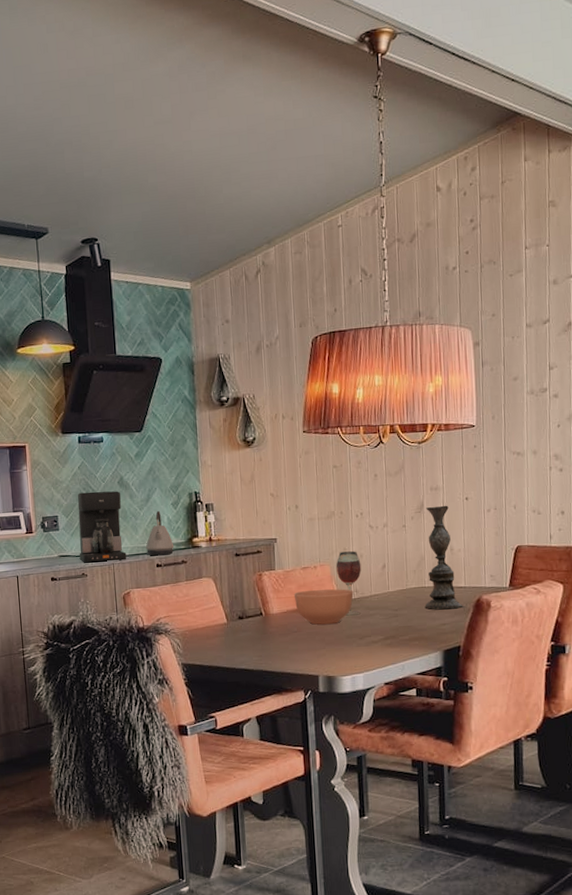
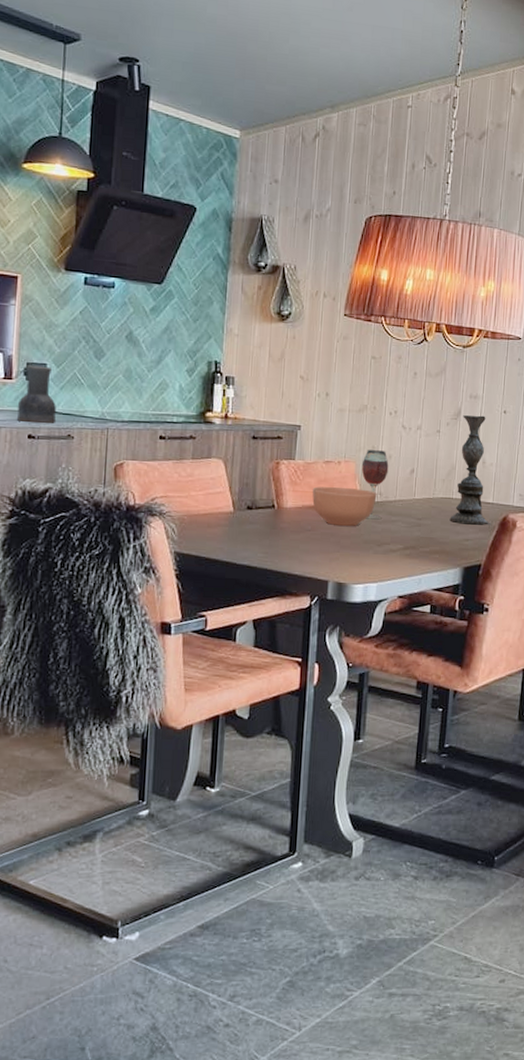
vase: none [39,518,72,568] -> present [16,365,57,425]
coffee maker: present [77,491,127,563] -> none [66,341,127,427]
kettle: present [145,510,174,557] -> none [149,375,183,428]

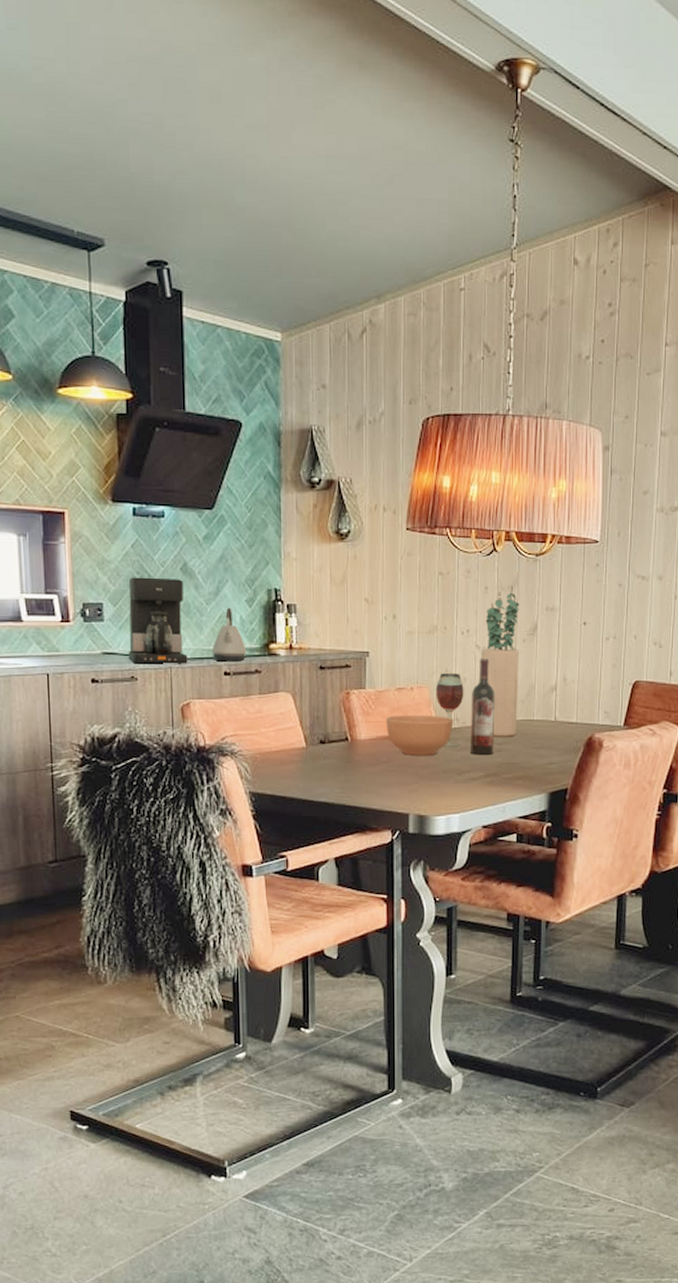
vase: present [16,365,57,425] -> none [77,606,119,667]
coffee maker: none [66,341,127,427] -> present [128,577,188,666]
kettle: none [149,375,183,428] -> present [211,607,247,663]
wine bottle: none [390,437,418,530] -> present [469,658,495,756]
vase: none [407,373,445,514] -> present [481,586,520,738]
candlestick: present [449,415,491,526] -> none [531,629,576,748]

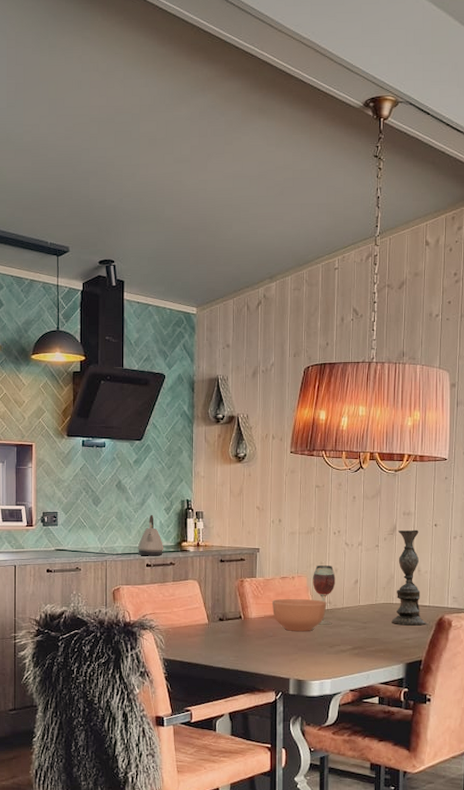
coffee maker: present [128,577,188,666] -> none [75,492,119,559]
wine bottle: present [469,658,495,756] -> none [340,553,361,633]
vase: present [481,586,520,738] -> none [350,495,382,618]
candlestick: none [531,629,576,748] -> present [391,529,429,627]

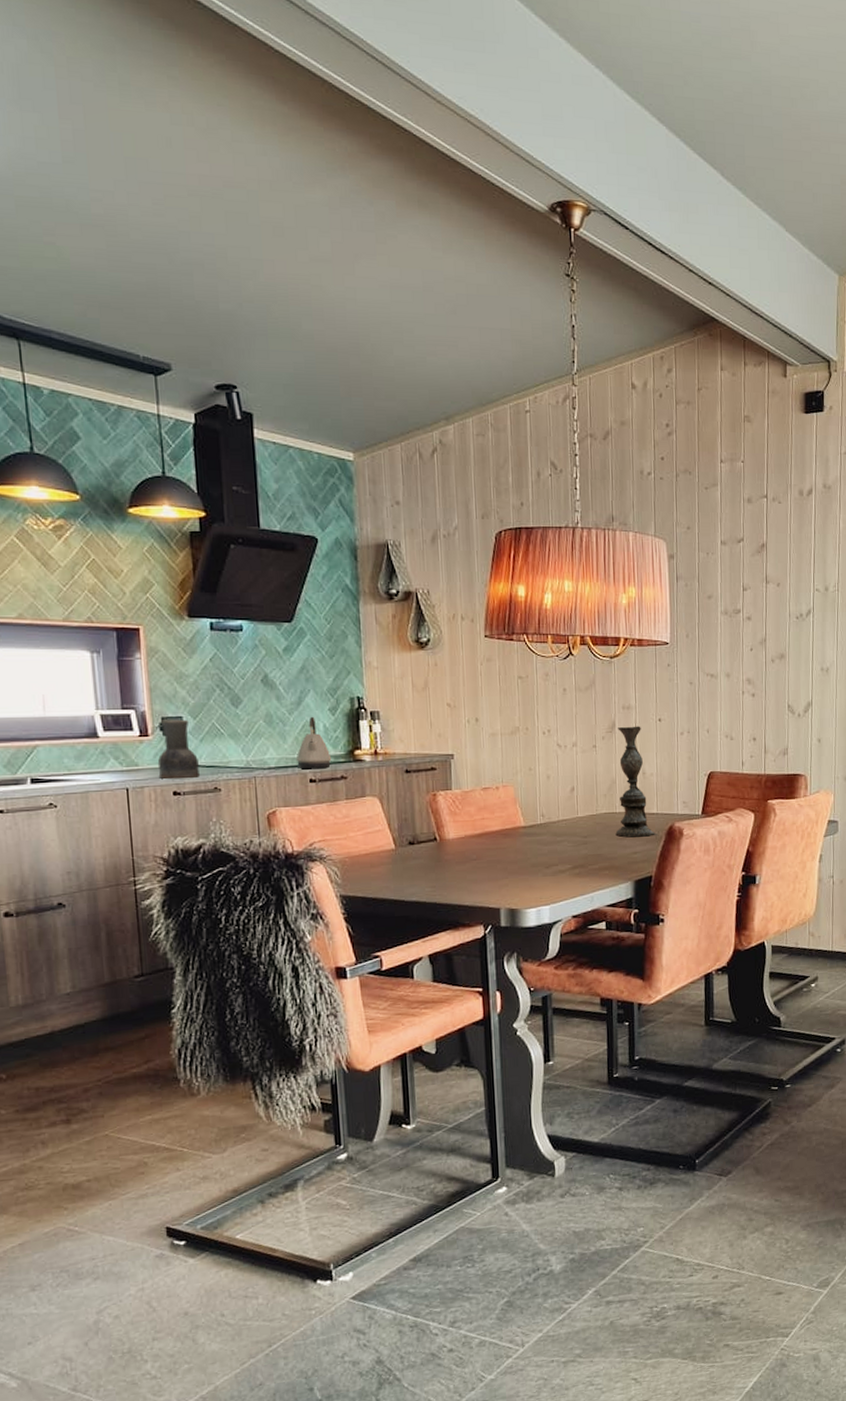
vase: none [37,514,67,560] -> present [157,719,201,780]
bowl: present [271,598,327,631] -> none [473,812,540,852]
wineglass: present [312,565,336,626] -> none [520,771,548,843]

